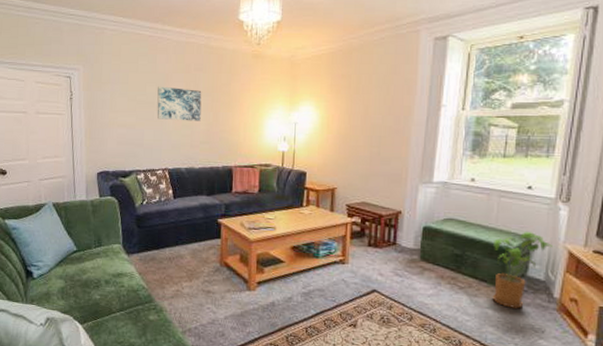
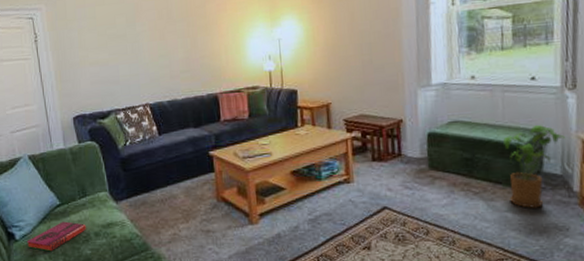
hardback book: none [42,266,98,292] -> present [26,221,86,252]
wall art: present [157,86,202,121] -> none [128,16,178,52]

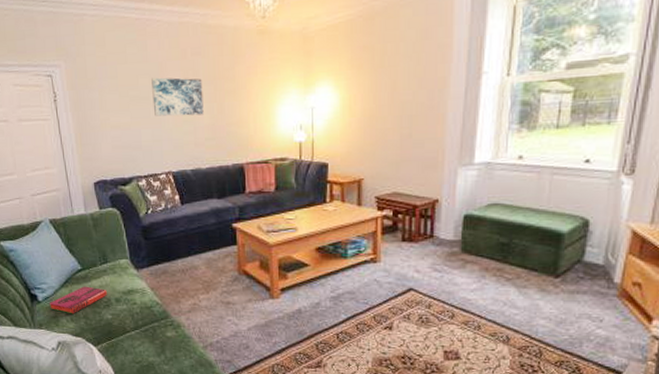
wall art: none [128,16,178,52] -> present [151,77,204,116]
house plant: present [503,125,565,208] -> none [544,212,613,297]

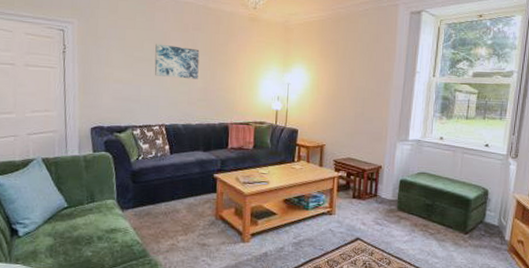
hardback book: present [49,286,107,314] -> none [29,223,90,250]

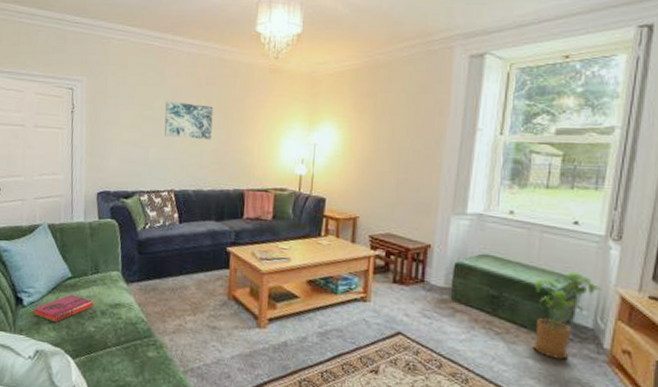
hardback book: none [29,223,90,250] -> present [33,294,94,323]
house plant: none [457,184,504,251] -> present [533,272,602,359]

